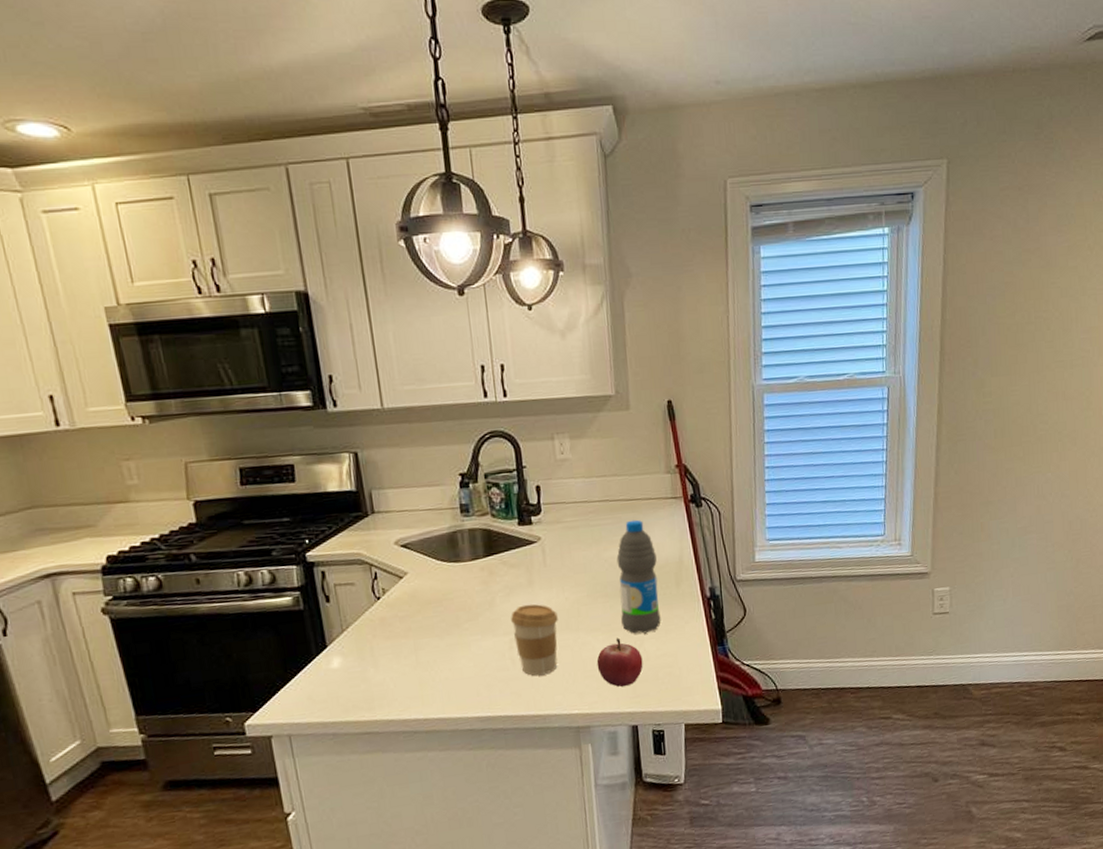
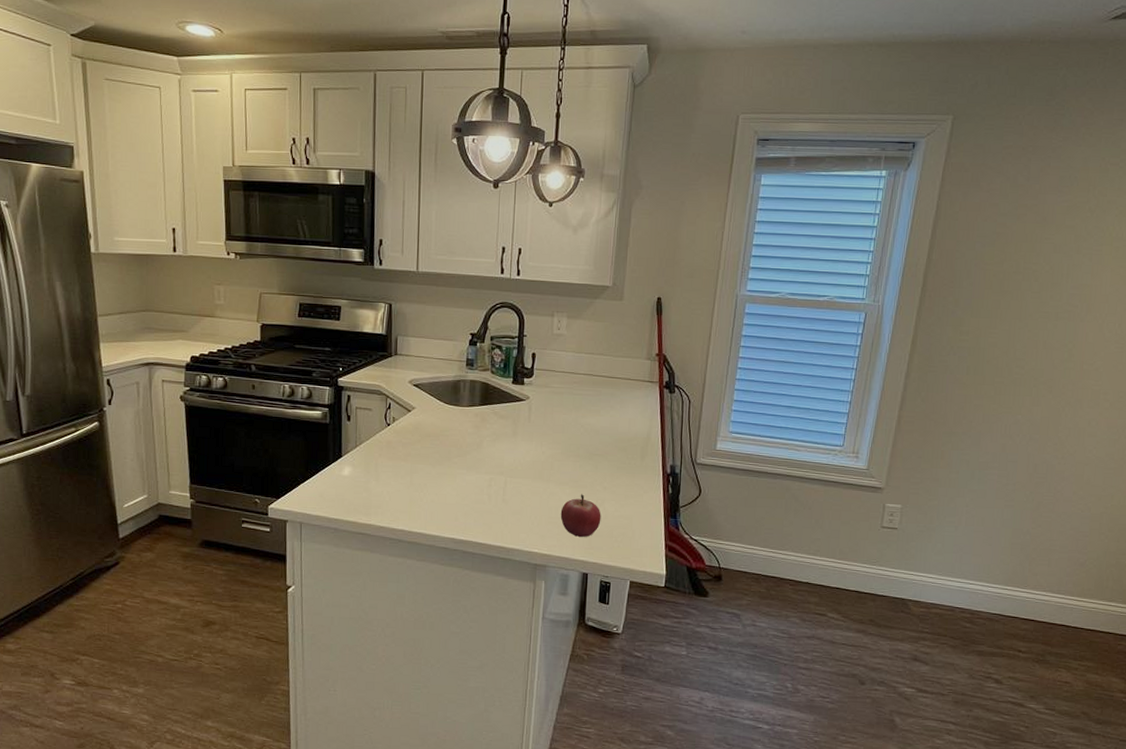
coffee cup: present [511,603,558,676] -> none [493,451,533,514]
water bottle: present [616,519,661,634] -> none [587,395,627,495]

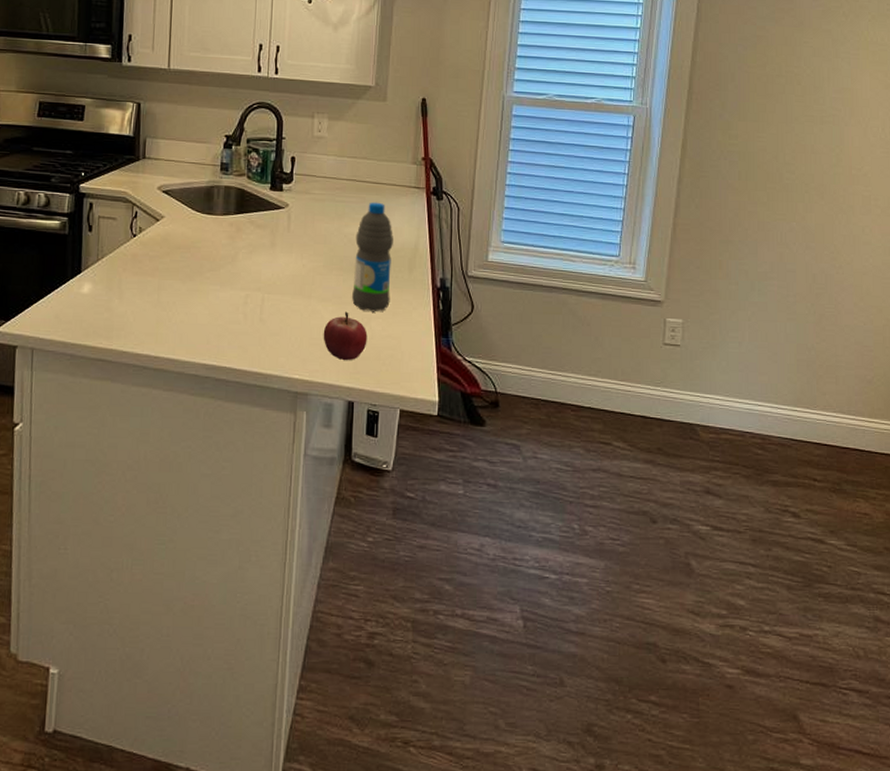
water bottle: none [587,395,627,495] -> present [352,202,393,312]

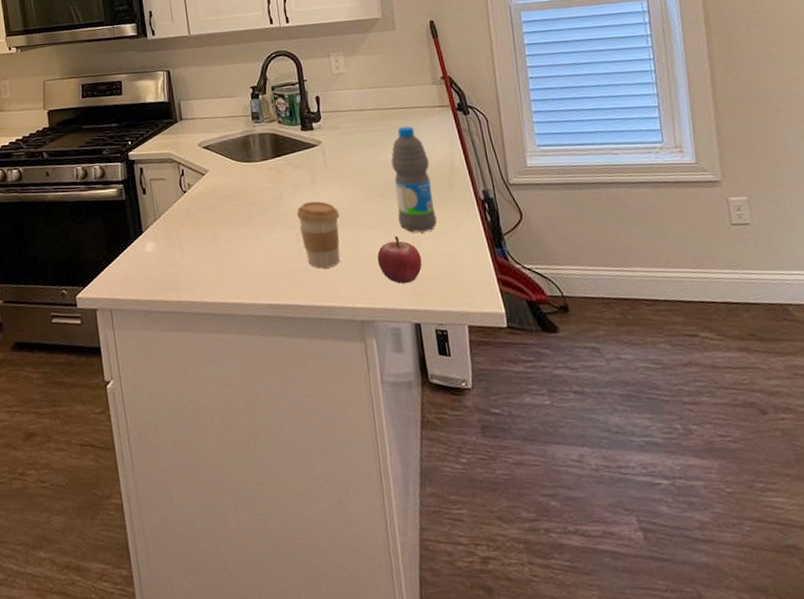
coffee cup: none [250,264,293,335] -> present [297,201,341,269]

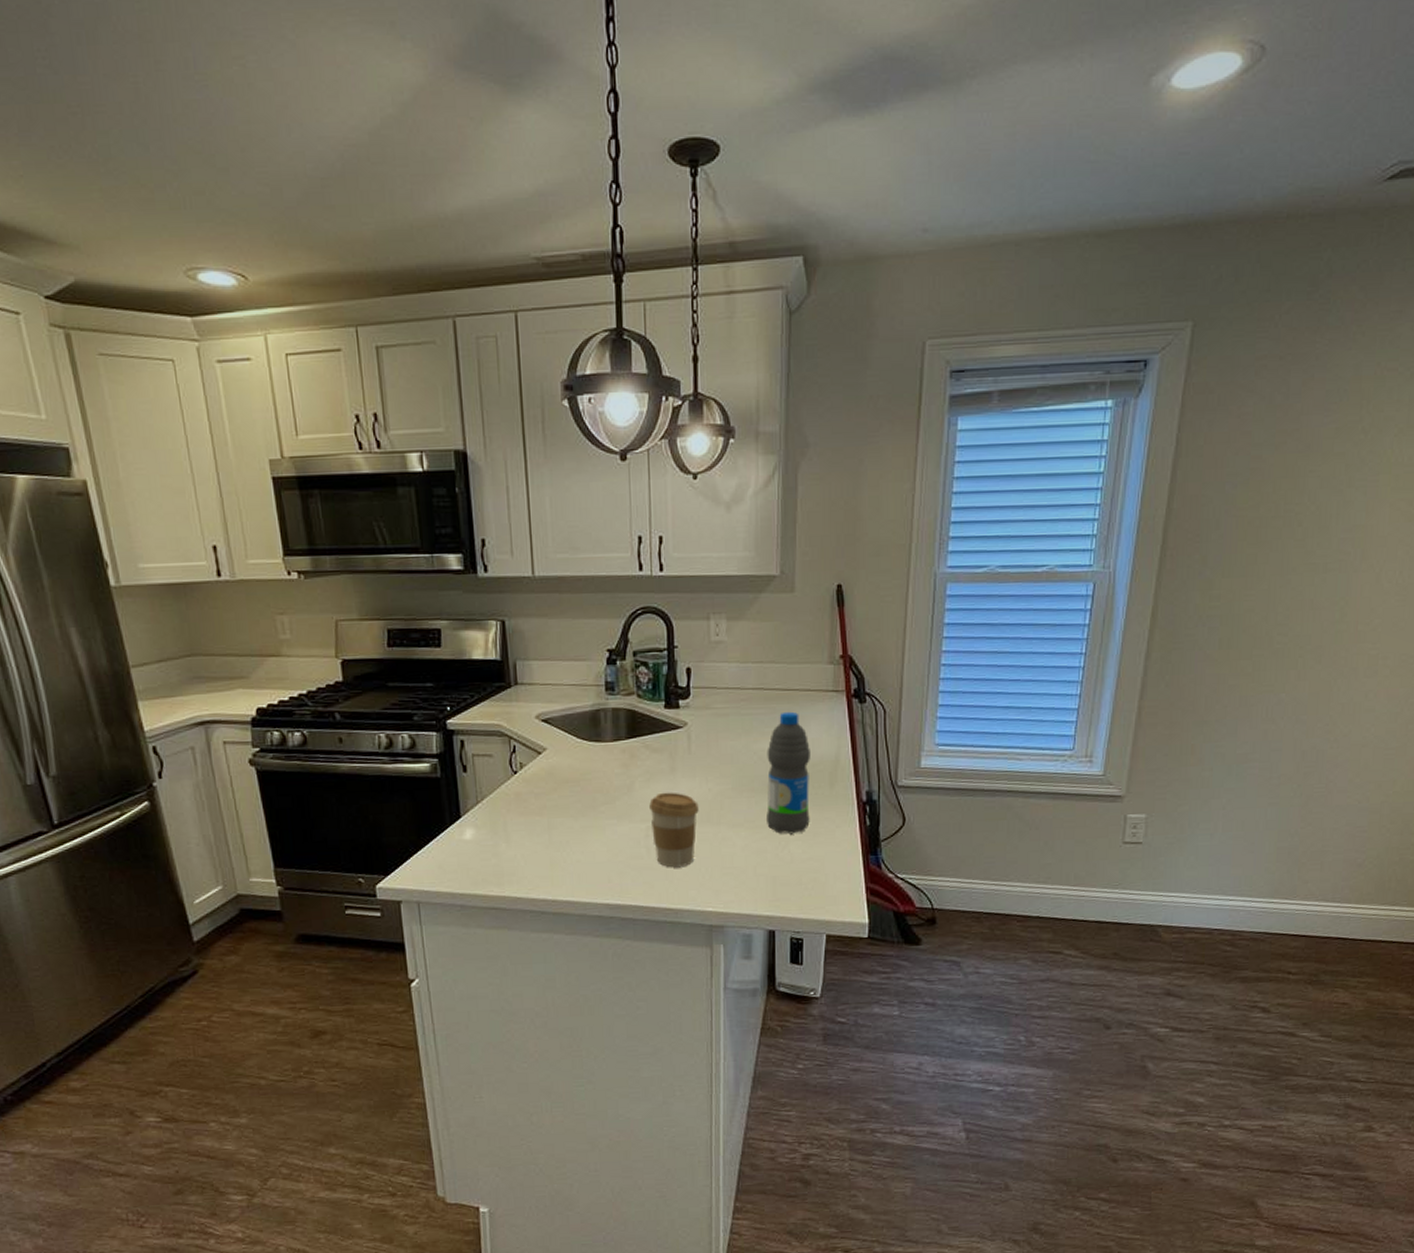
fruit: present [377,235,423,284] -> none [736,836,786,889]

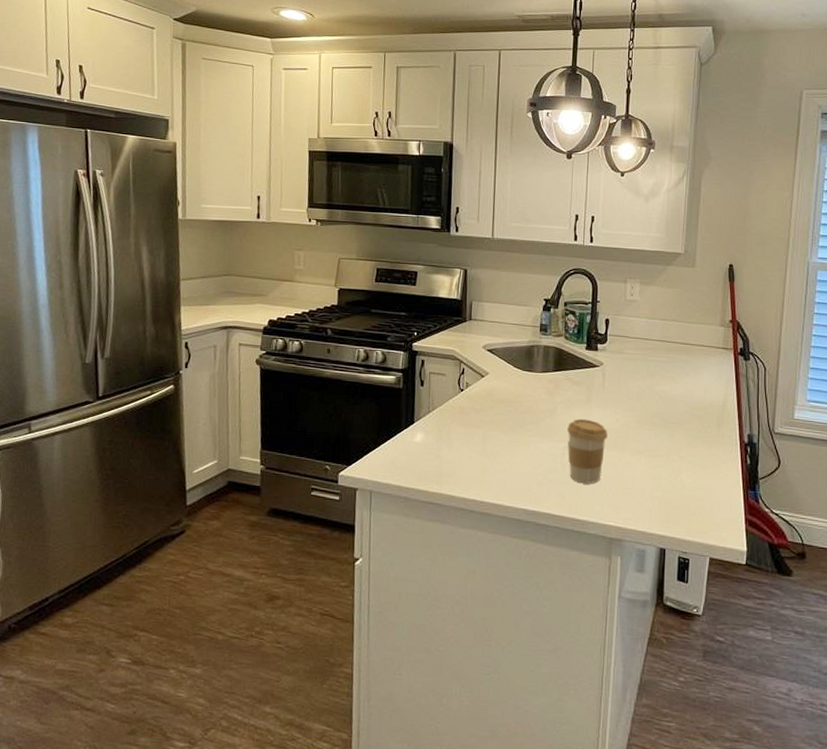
water bottle: present [766,711,810,835] -> none [663,361,702,465]

